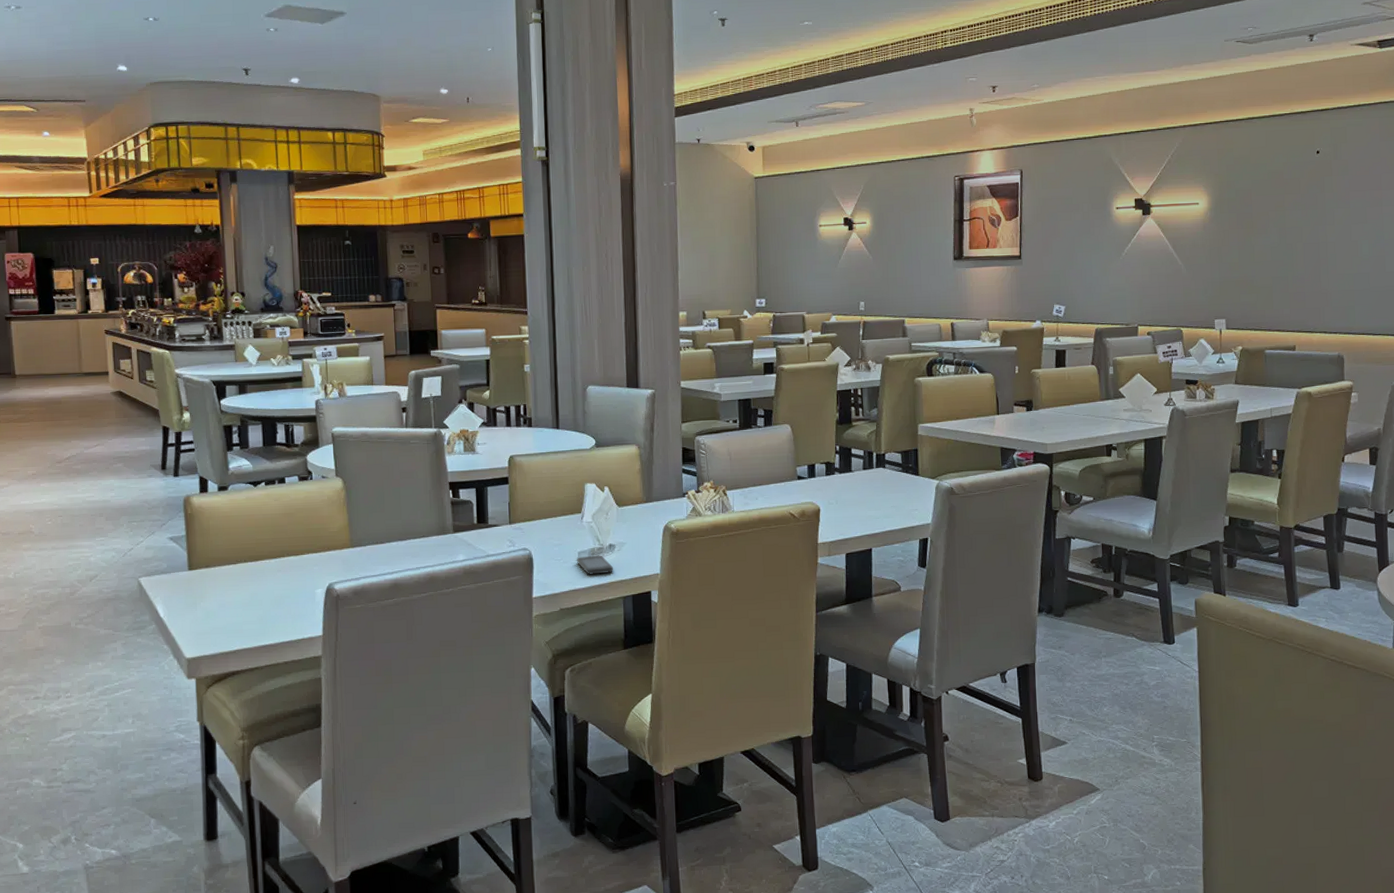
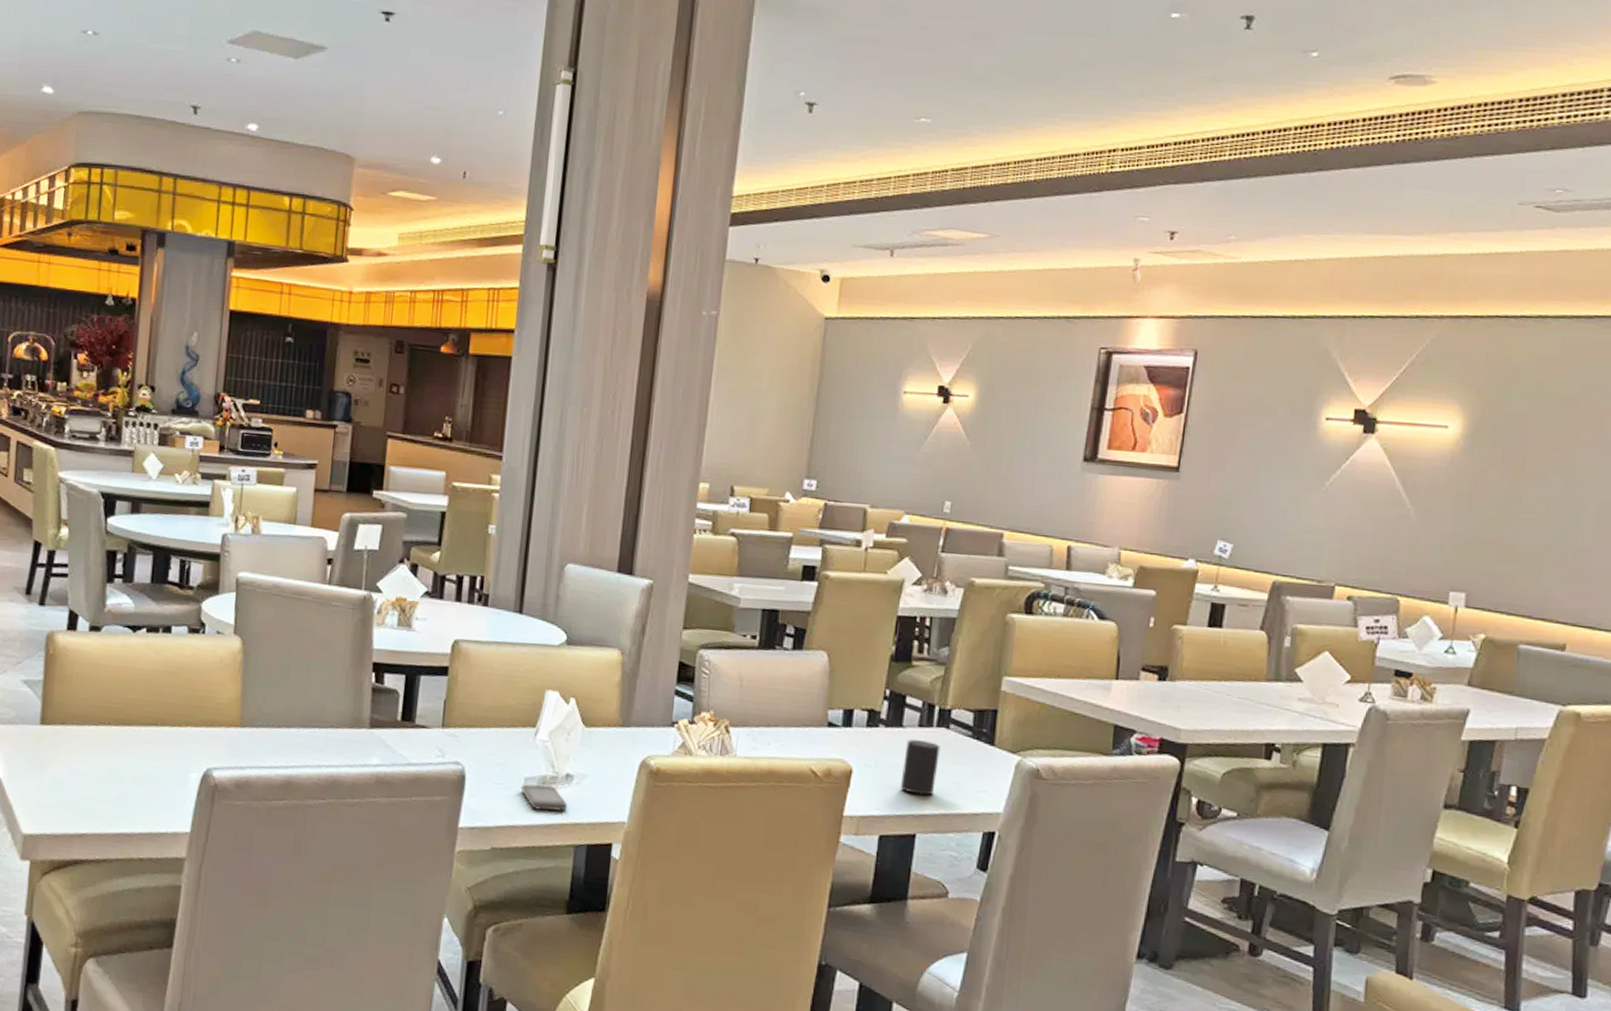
cup: none [855,479,881,519] -> present [900,739,940,796]

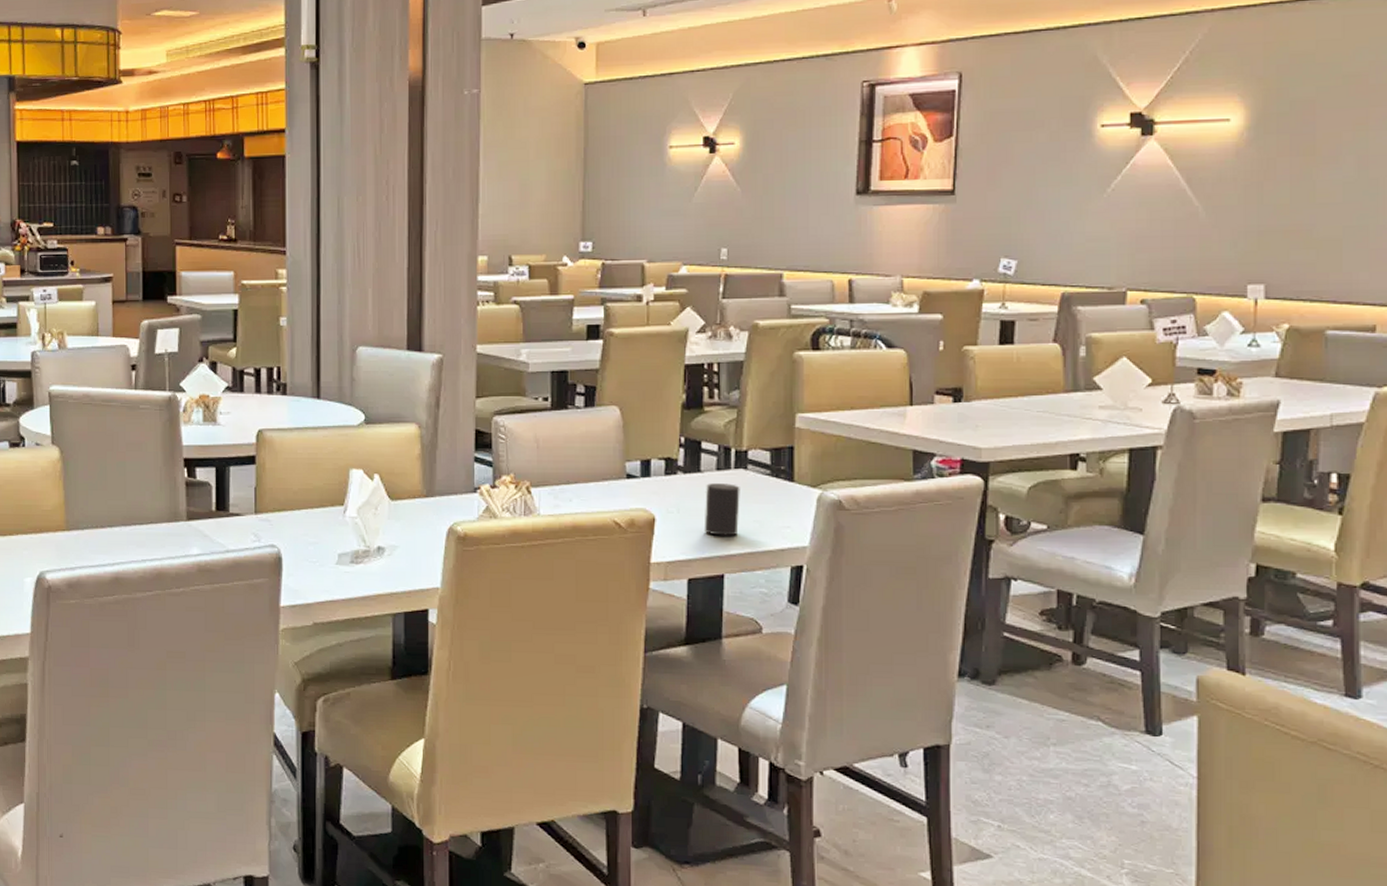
smartphone: present [521,784,568,811] -> none [336,559,383,583]

